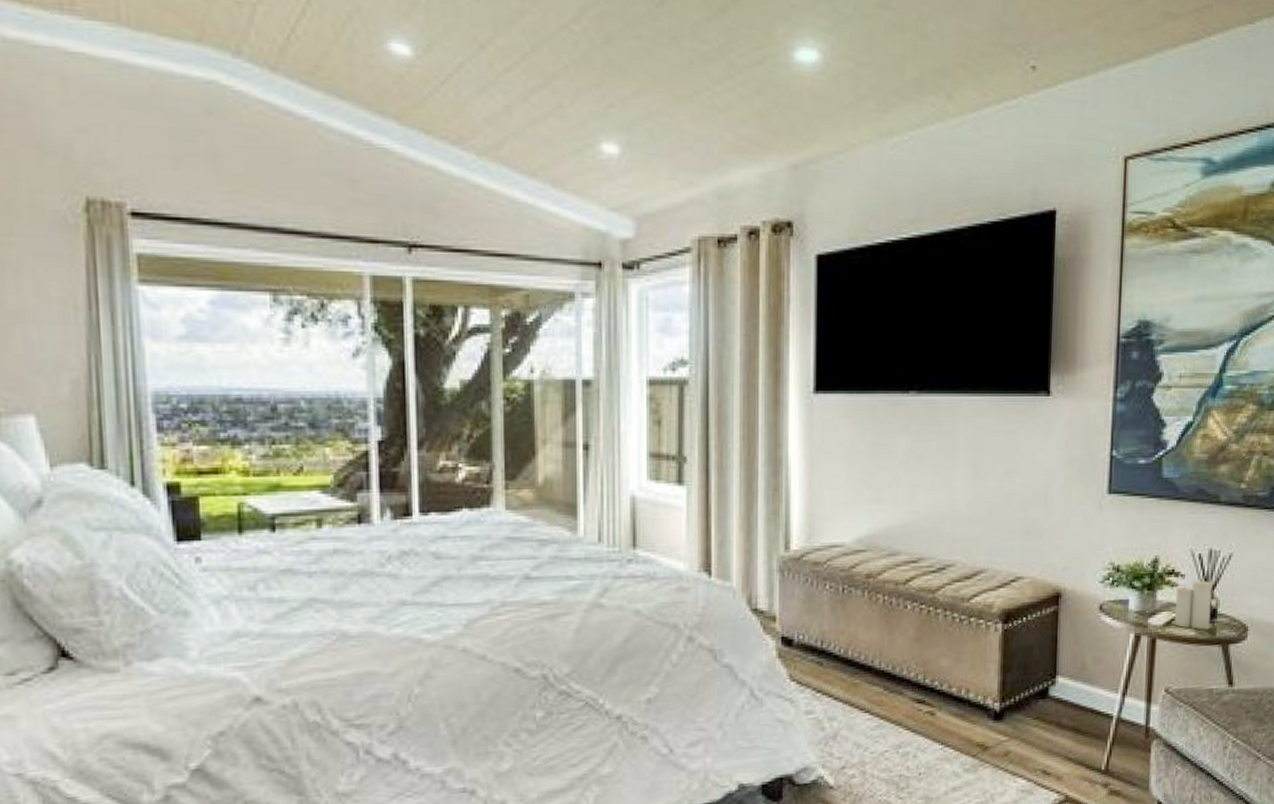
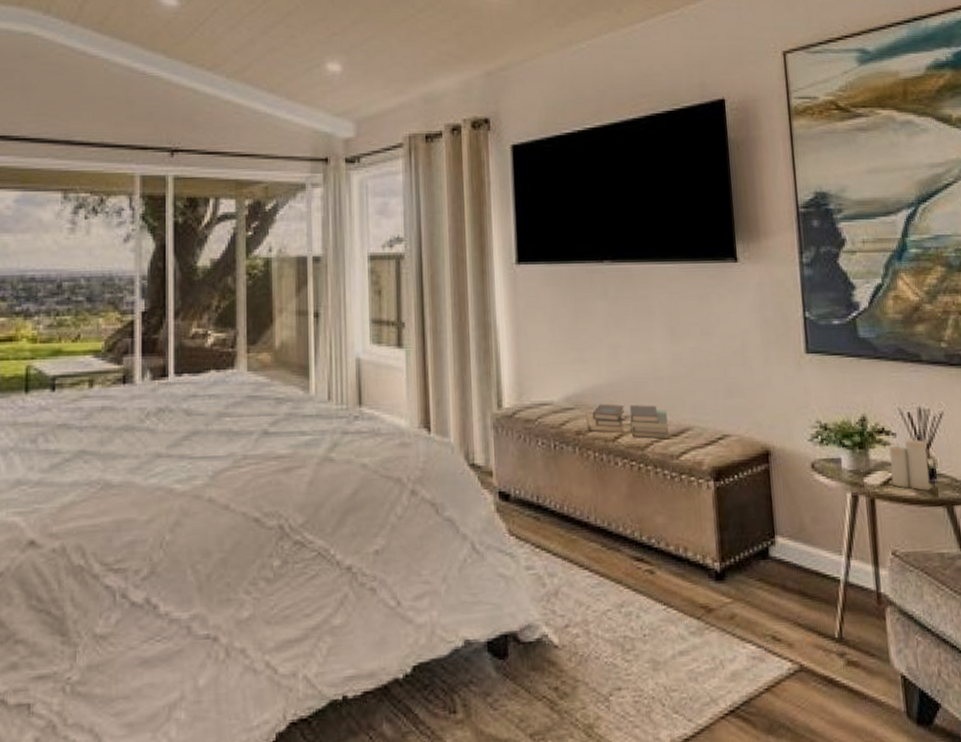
books: none [878,545,918,576] -> present [586,404,625,433]
books: none [922,547,962,582] -> present [629,405,670,440]

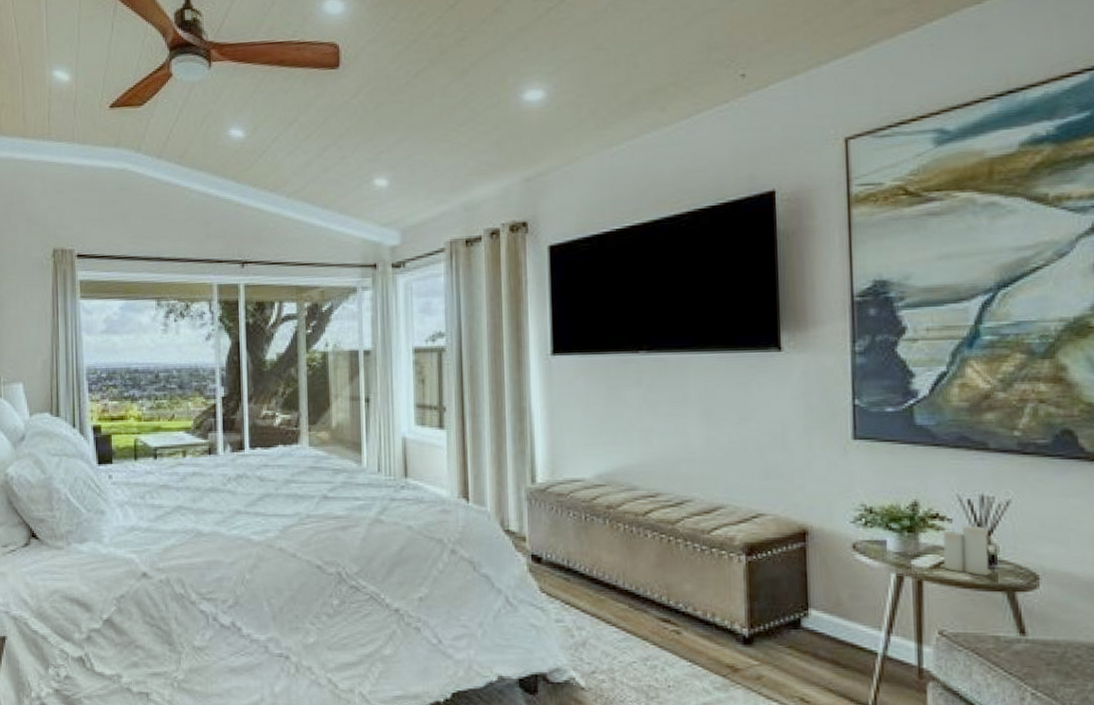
books: present [586,404,625,433] -> none [617,482,656,509]
books: present [629,405,670,440] -> none [660,484,701,516]

